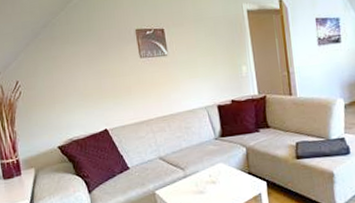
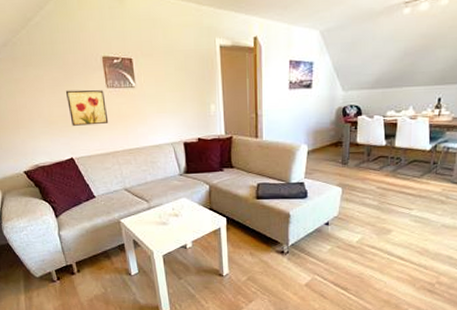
wall art: none [100,60,142,97] -> present [65,89,109,126]

